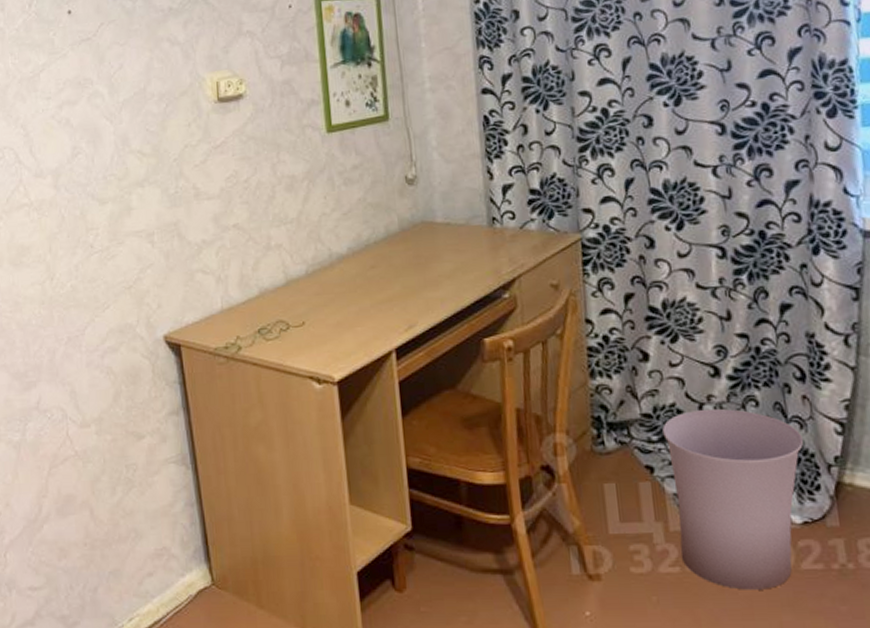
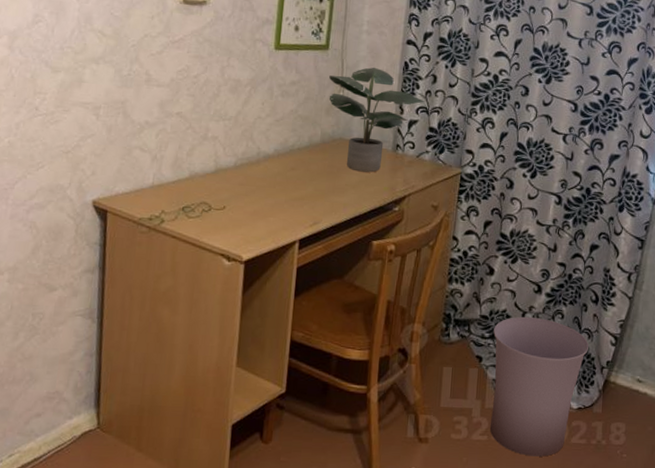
potted plant: none [395,129,518,258] -> present [329,67,425,173]

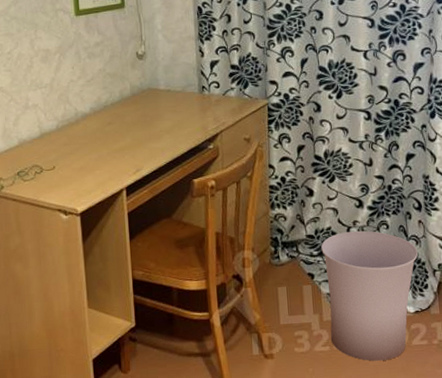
potted plant: present [329,67,425,173] -> none [129,16,223,117]

